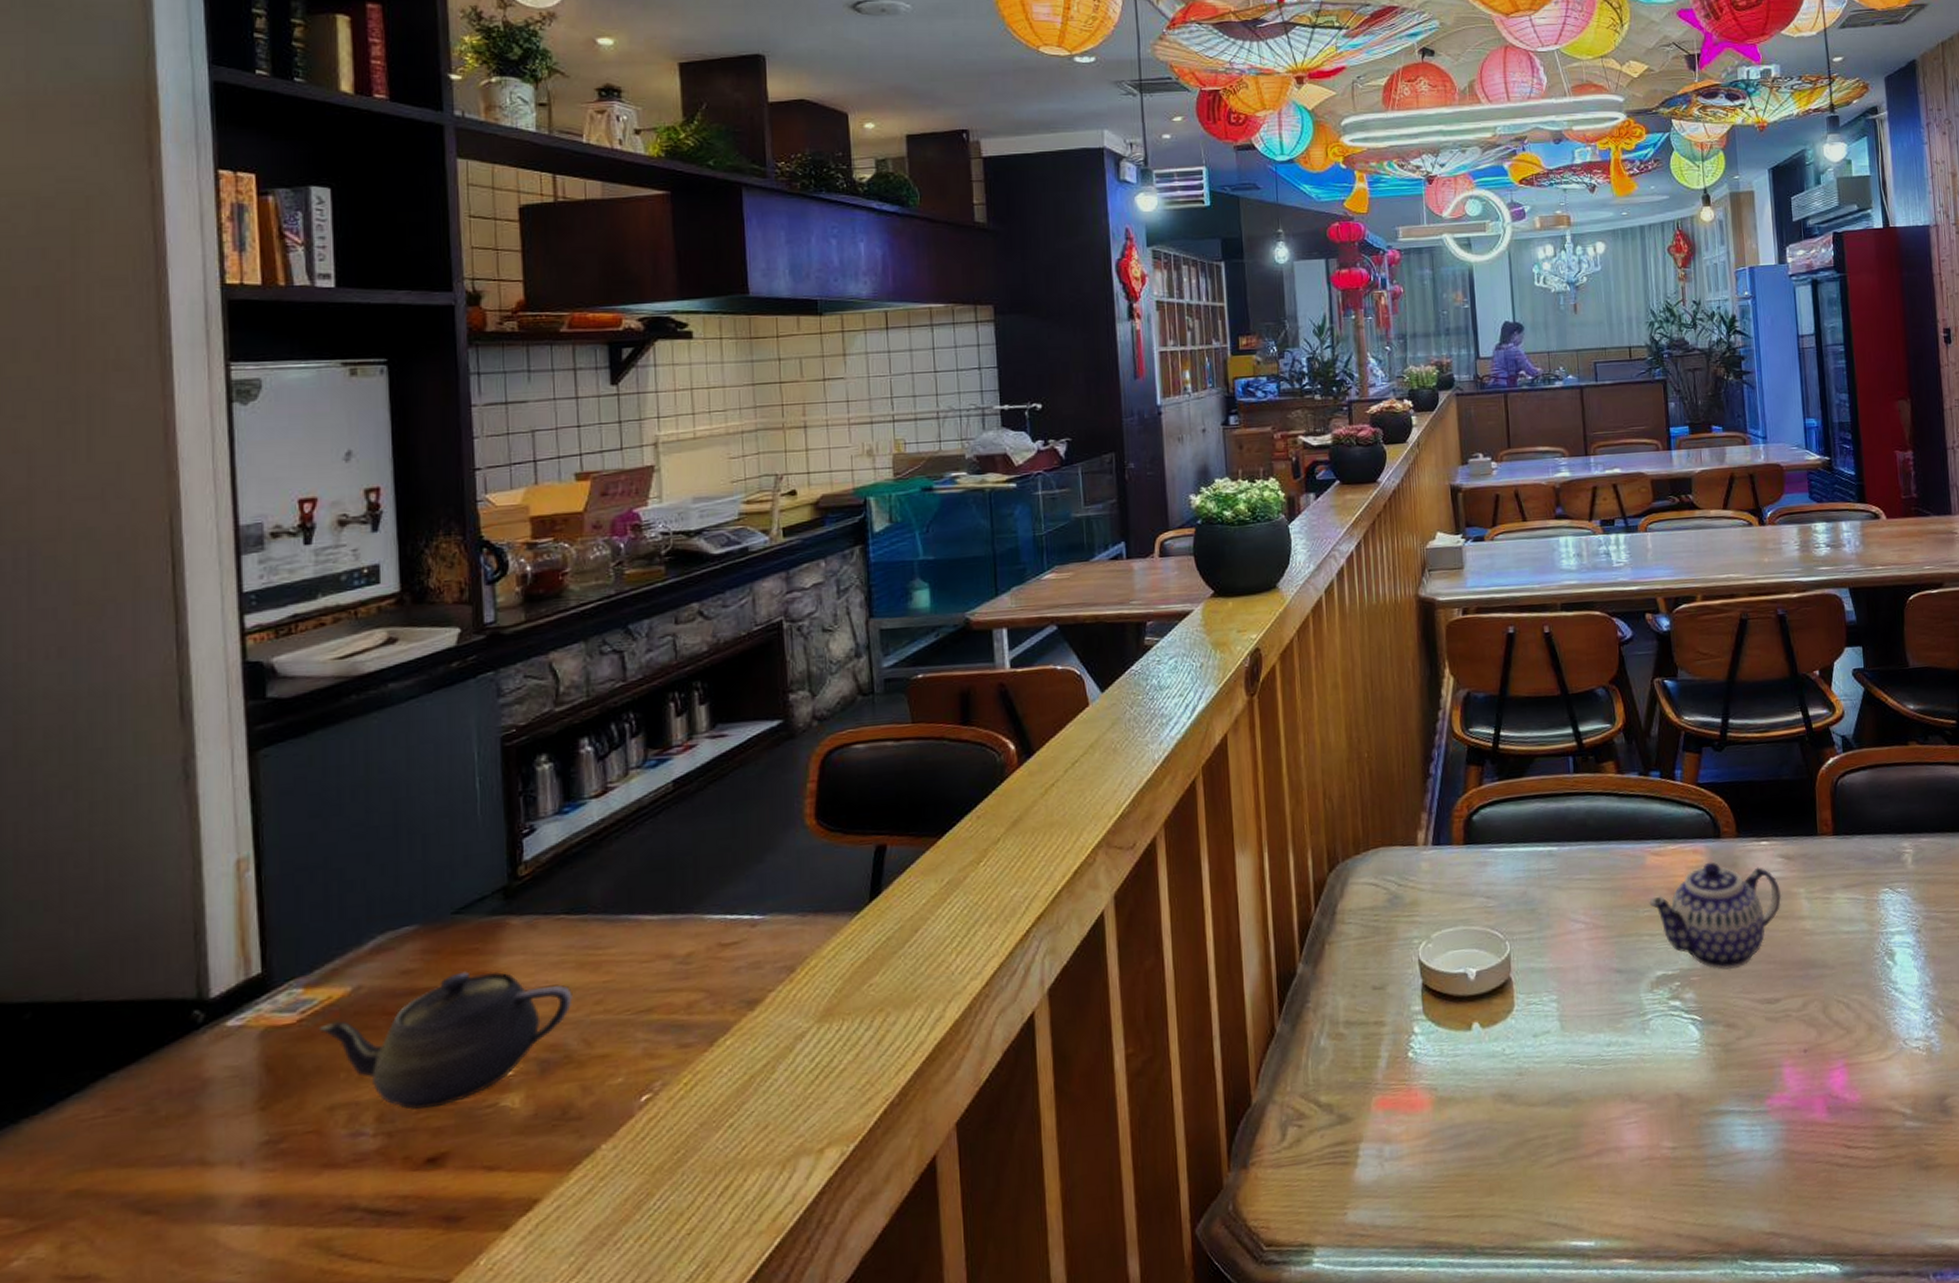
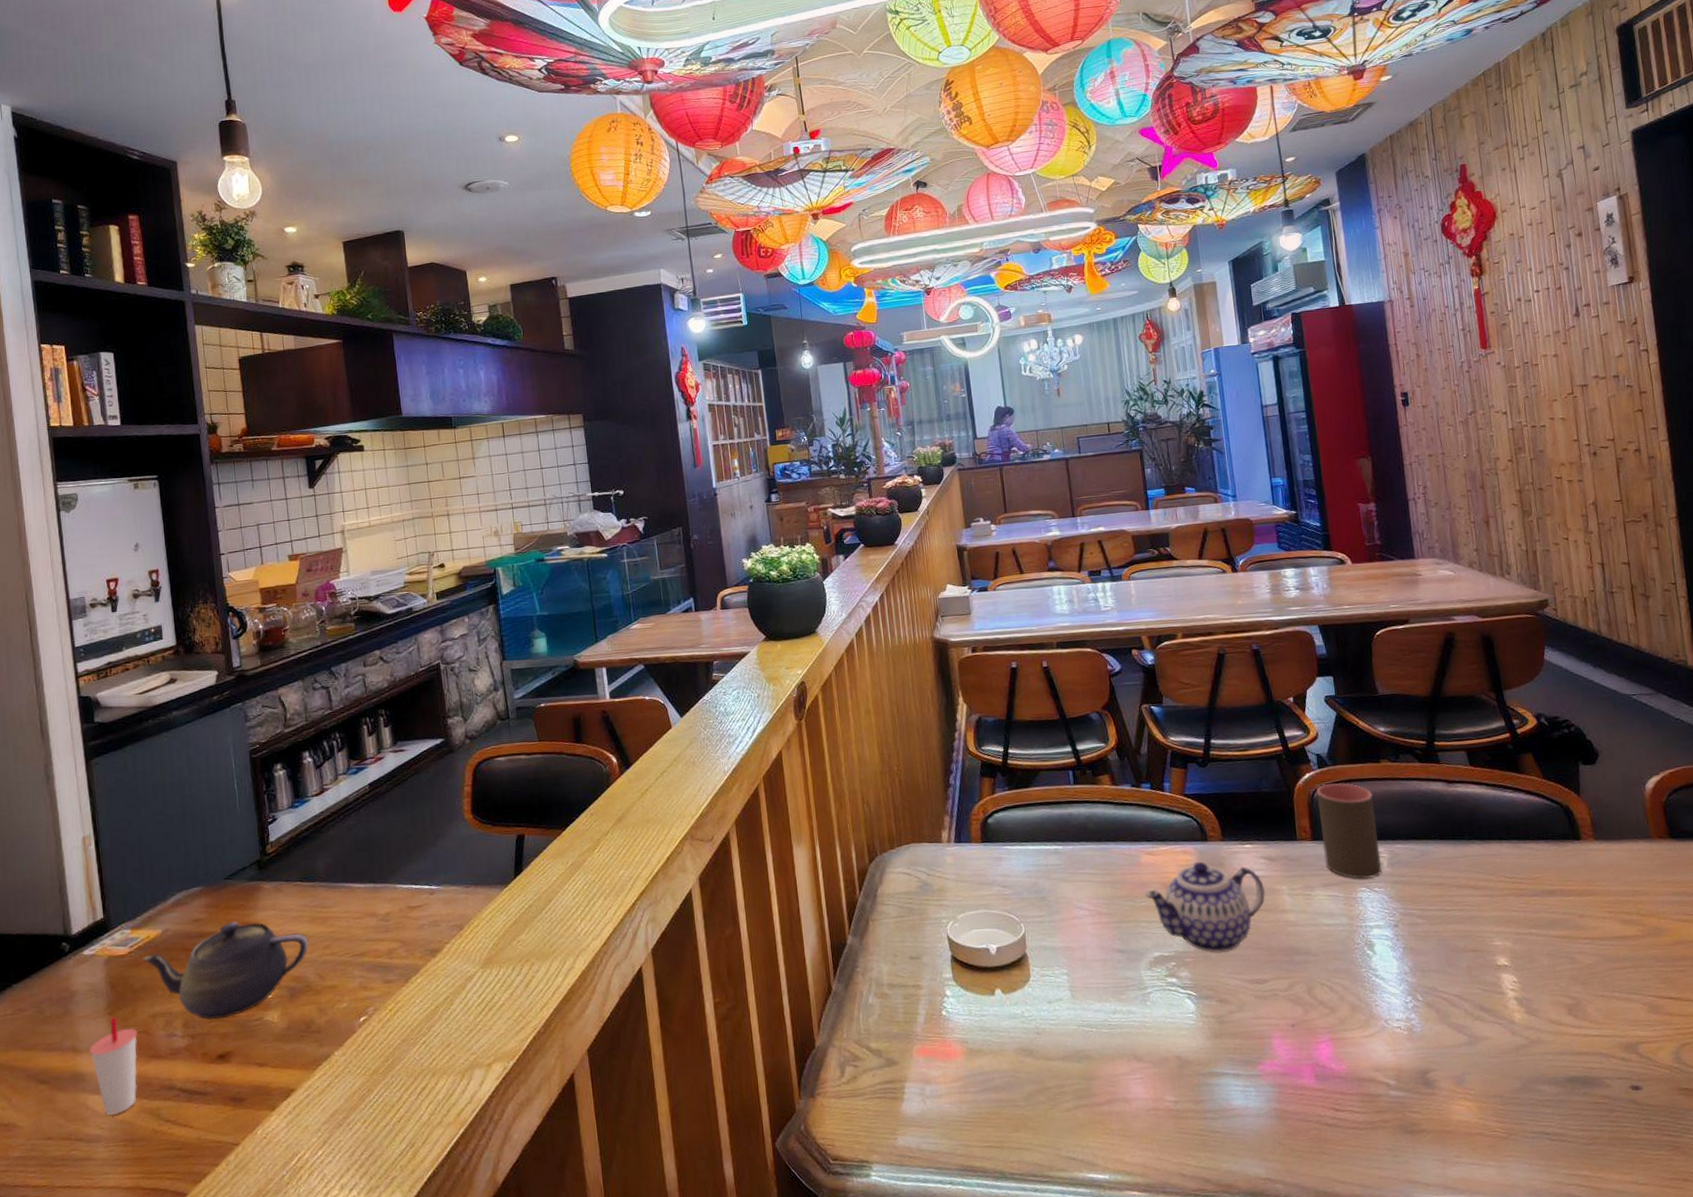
cup: none [225,1112,303,1253] -> present [89,1016,138,1115]
cup: none [1840,768,1906,879] -> present [1316,783,1382,879]

